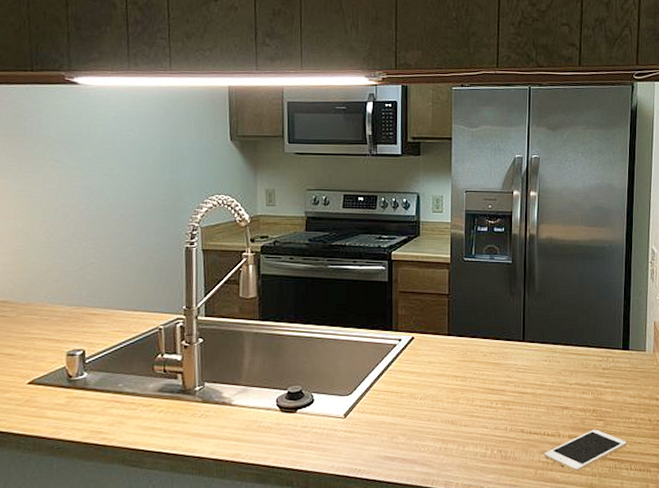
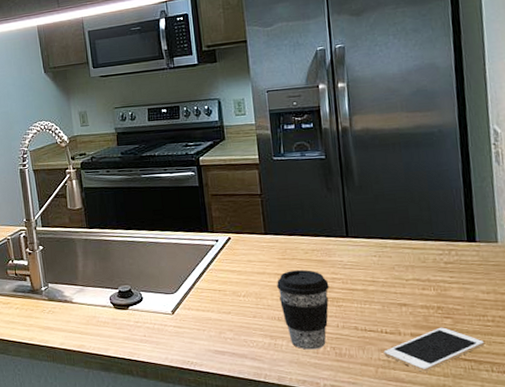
coffee cup: none [454,373,502,453] -> present [277,270,329,350]

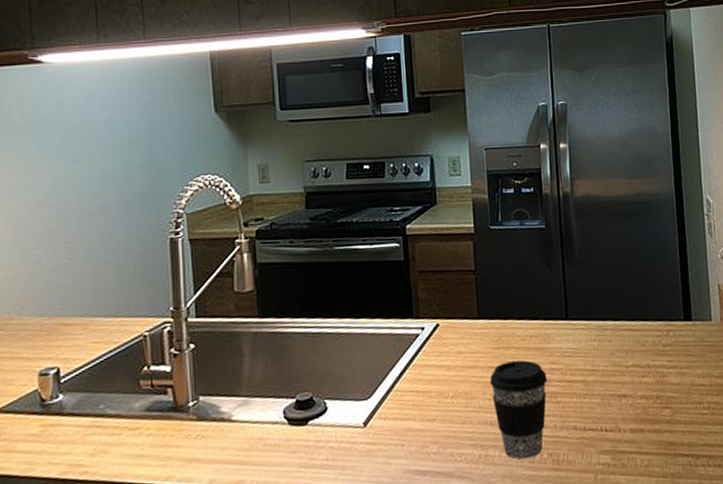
cell phone: present [383,327,484,372] -> none [603,419,701,474]

